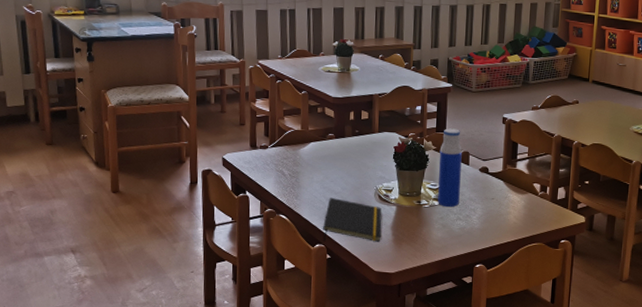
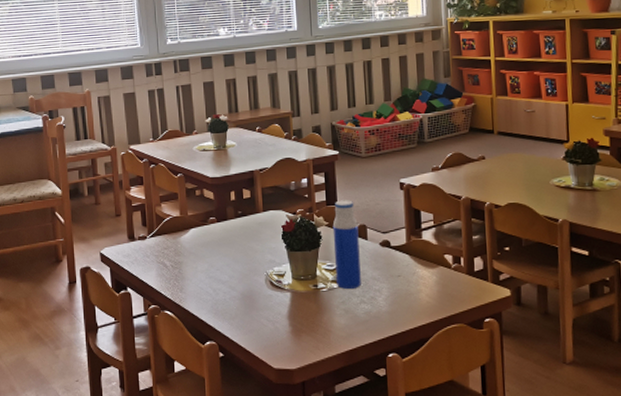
notepad: present [323,197,382,242] -> none [212,287,277,338]

